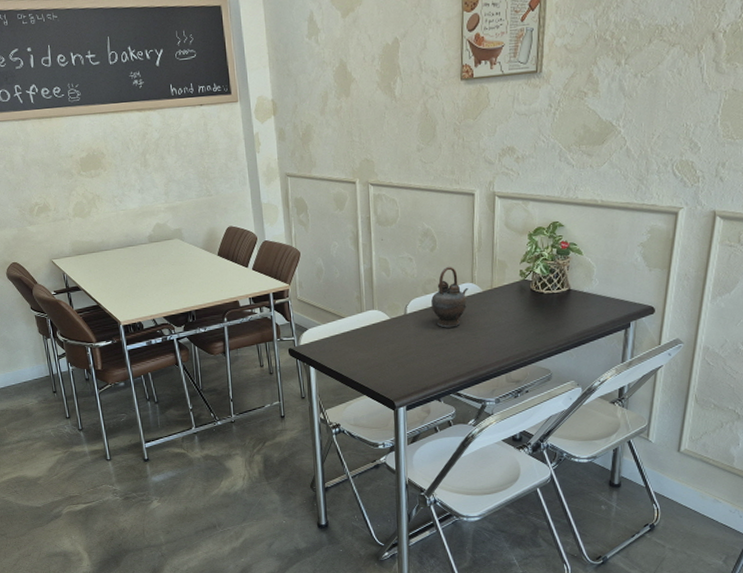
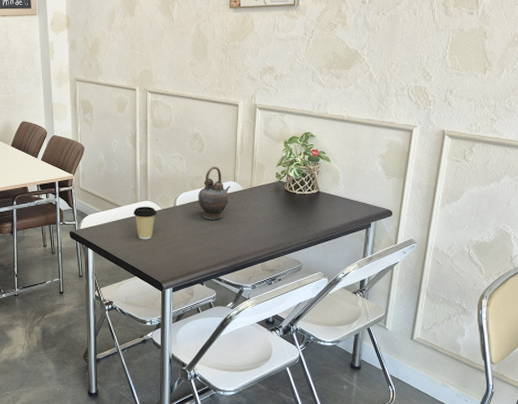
coffee cup: none [359,316,386,354] -> present [133,207,157,240]

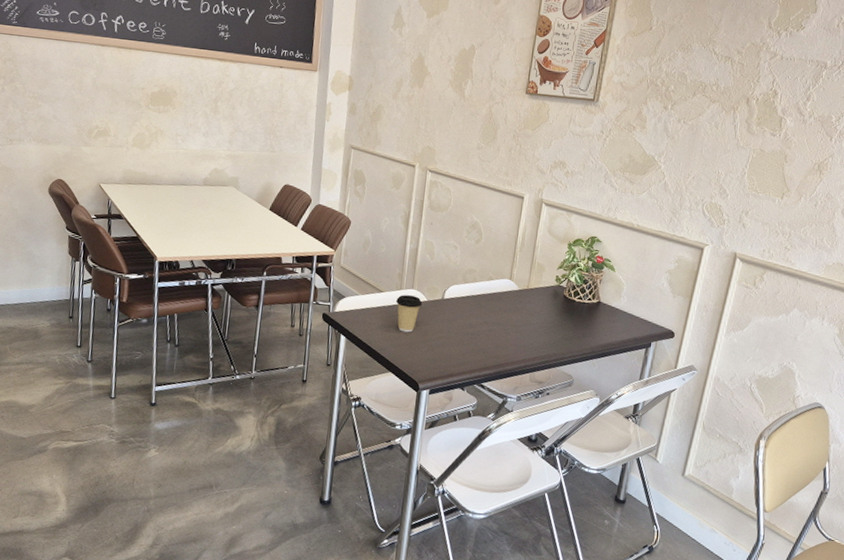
teapot: present [198,166,231,220] -> none [469,260,506,320]

